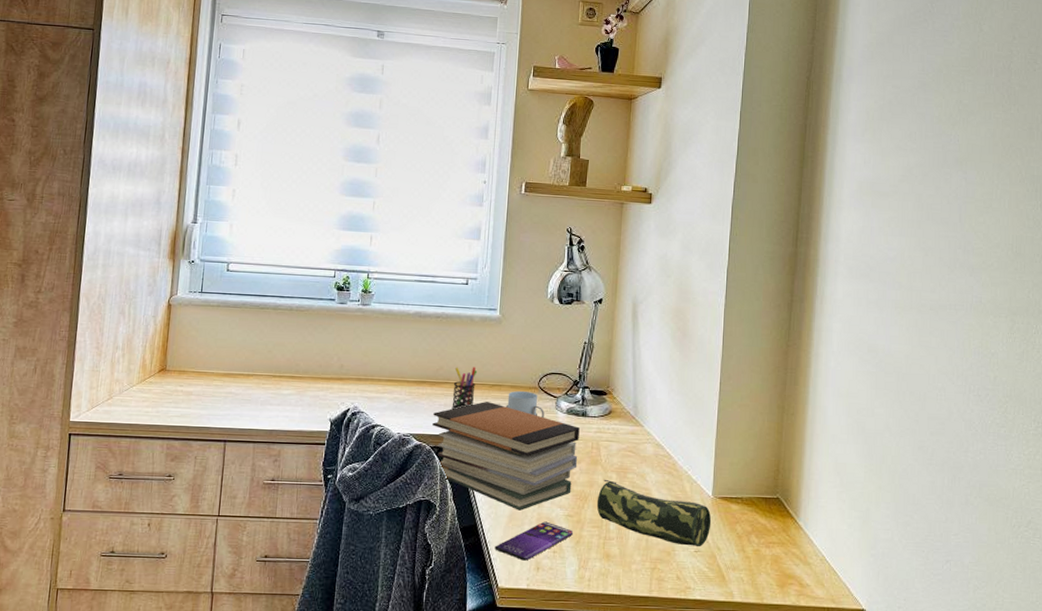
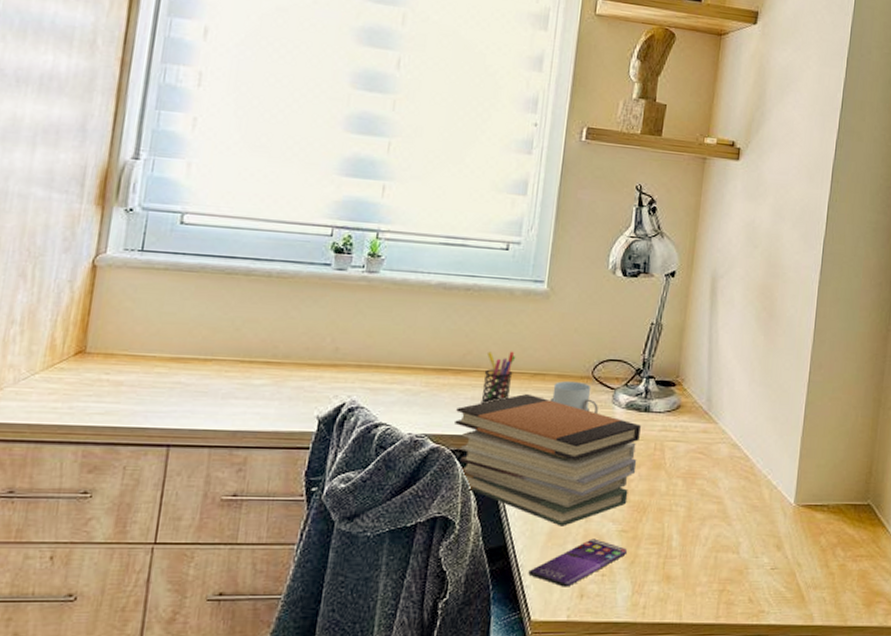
pencil case: present [596,479,712,547] -> none [657,486,792,564]

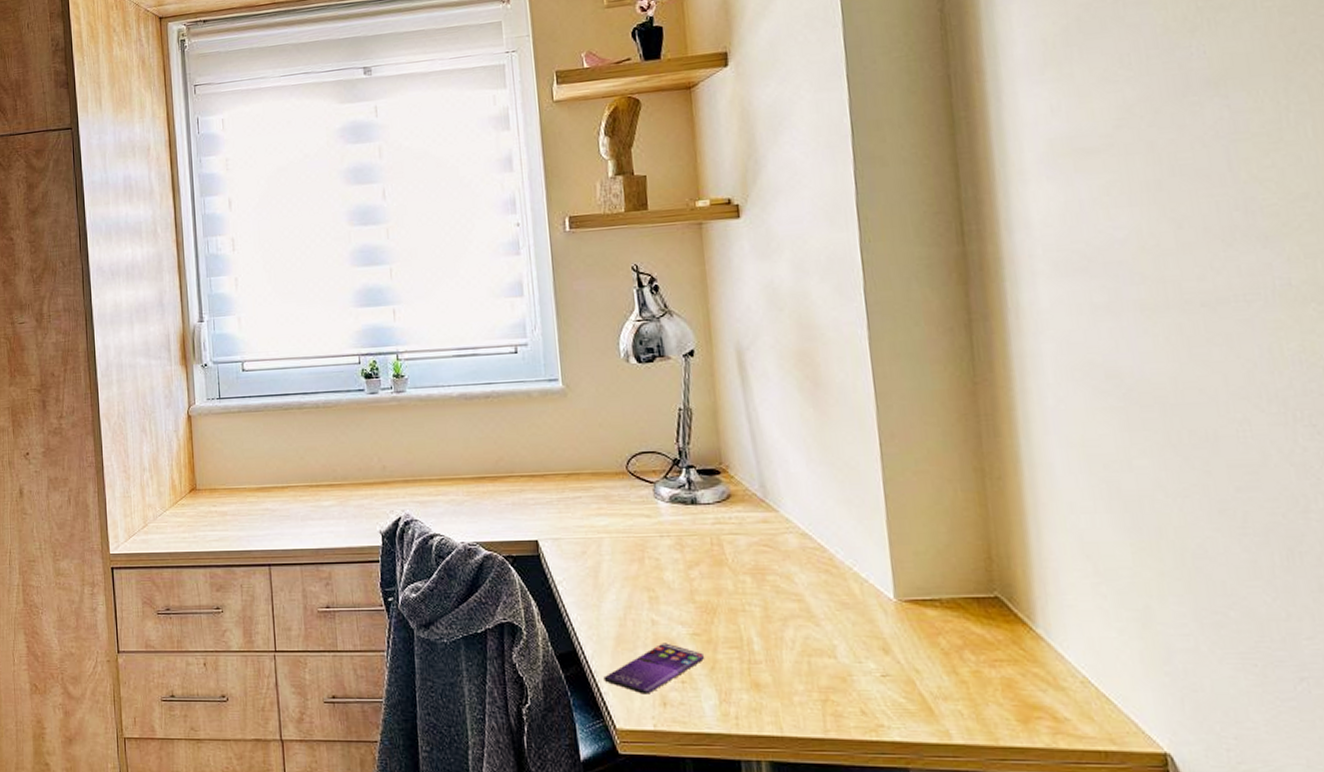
book stack: present [455,394,641,526] -> none [500,495,696,630]
pen holder: present [480,351,516,404] -> none [518,453,548,509]
mug: present [550,381,598,413] -> none [589,479,641,510]

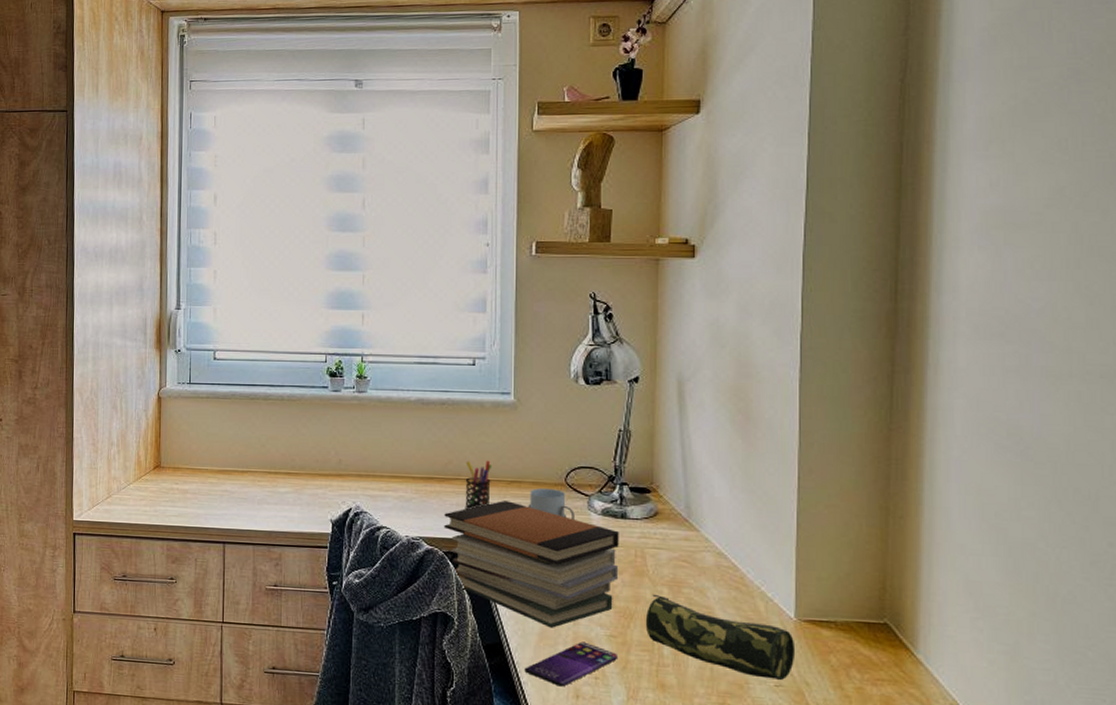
book stack: none [500,495,696,630] -> present [444,501,619,628]
pen holder: none [518,453,548,509] -> present [465,460,492,510]
mug: none [589,479,641,510] -> present [528,488,575,520]
pencil case: none [729,584,900,670] -> present [645,593,796,681]

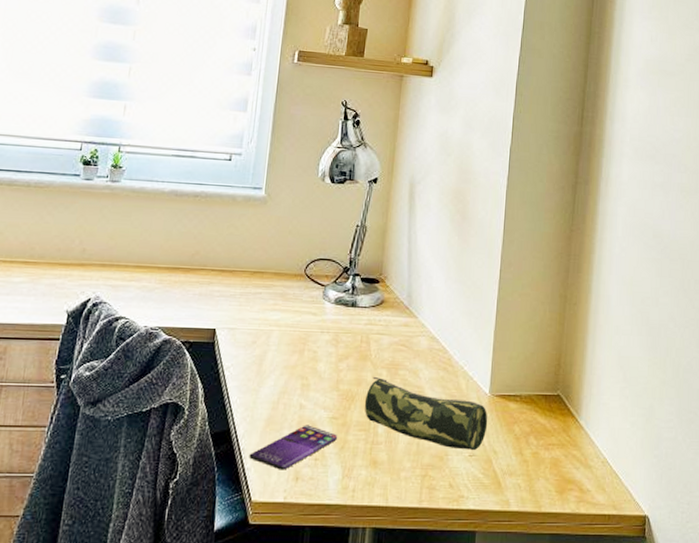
book stack: present [444,501,619,628] -> none [185,290,348,413]
pen holder: present [465,460,492,510] -> none [207,251,238,300]
mug: present [528,488,575,520] -> none [268,279,310,308]

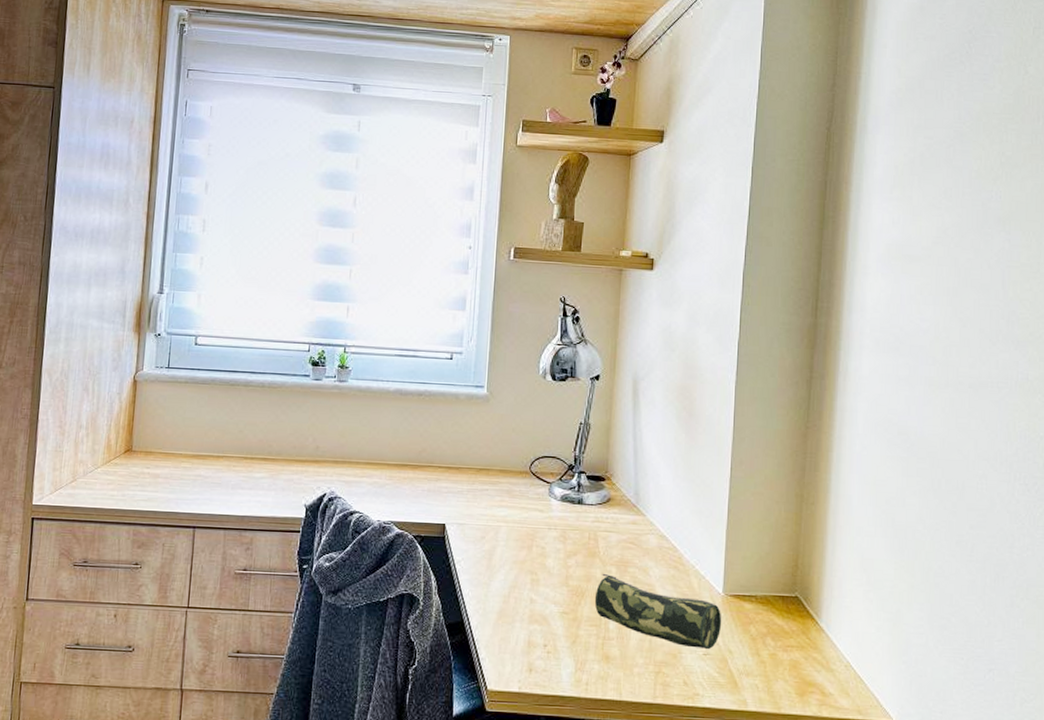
smartphone: present [249,425,337,470] -> none [483,618,568,662]

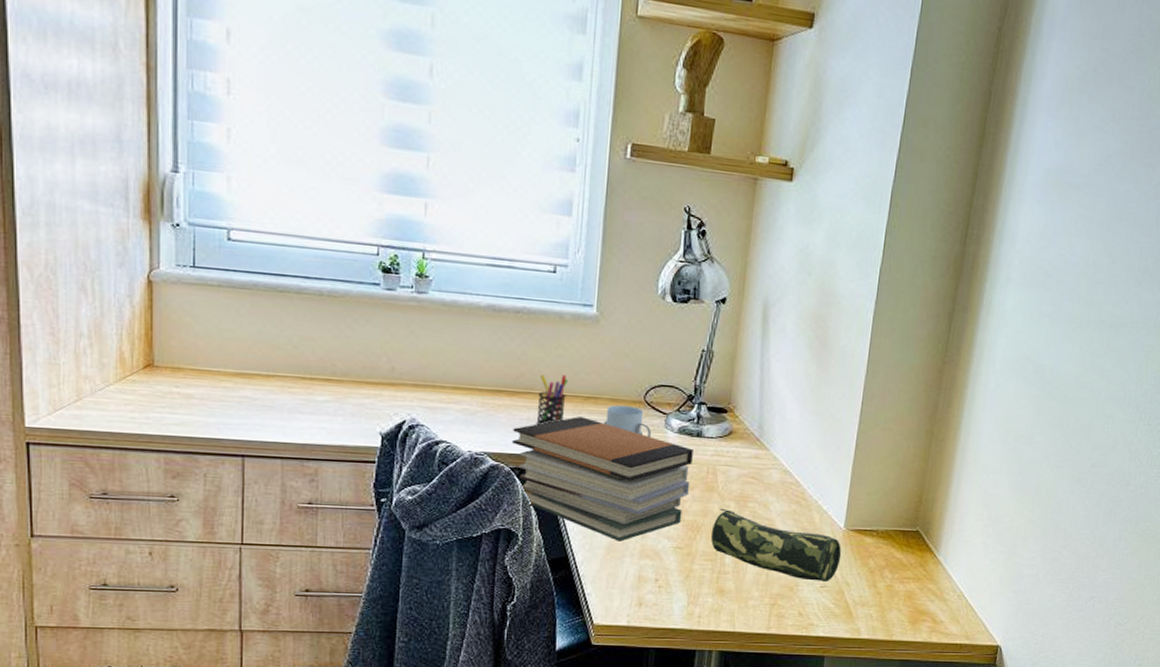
book stack: none [415,487,575,606] -> present [512,416,693,542]
pen holder: none [435,449,464,496] -> present [536,374,569,426]
mug: none [495,476,537,505] -> present [604,405,651,437]

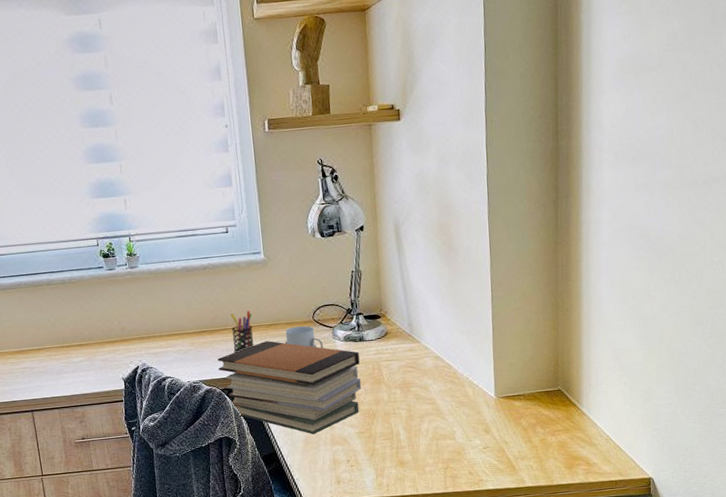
pencil case: present [710,508,842,583] -> none [385,395,497,444]

